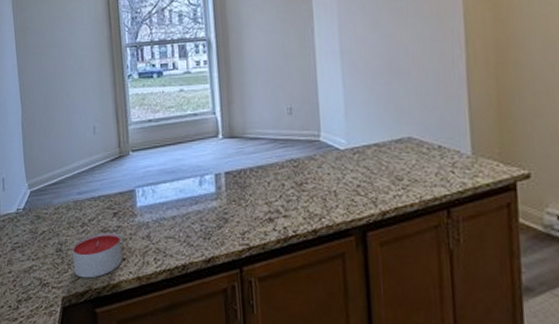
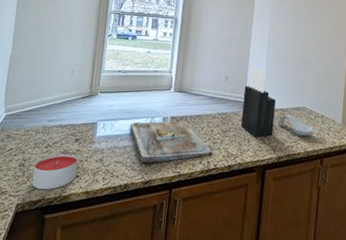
cutting board: none [175,176,287,235] -> present [130,121,212,163]
knife block: none [317,89,369,189] -> present [241,66,276,138]
spoon rest: none [373,151,428,180] -> present [277,114,313,137]

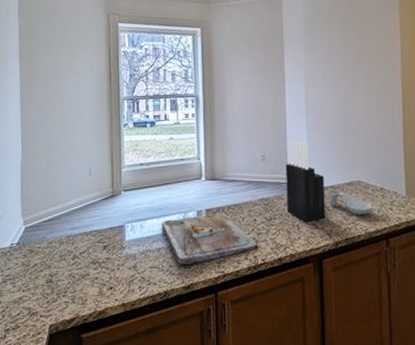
candle: present [31,154,78,190] -> none [62,264,109,307]

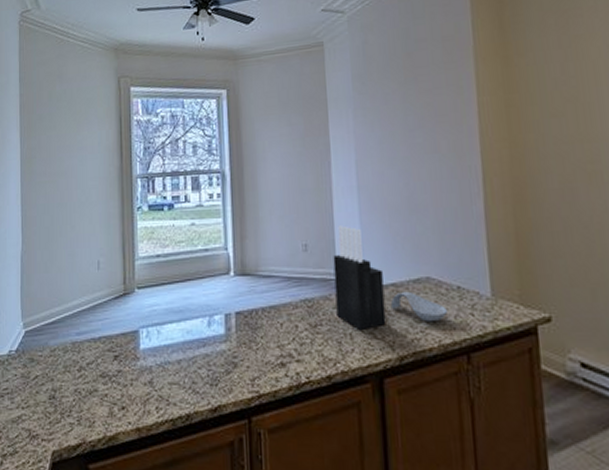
cutting board: present [161,213,258,265] -> none [182,317,300,381]

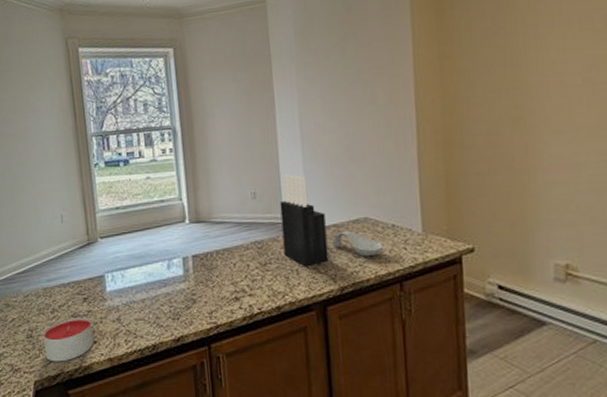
candle: none [67,377,121,430] -> present [43,317,93,362]

